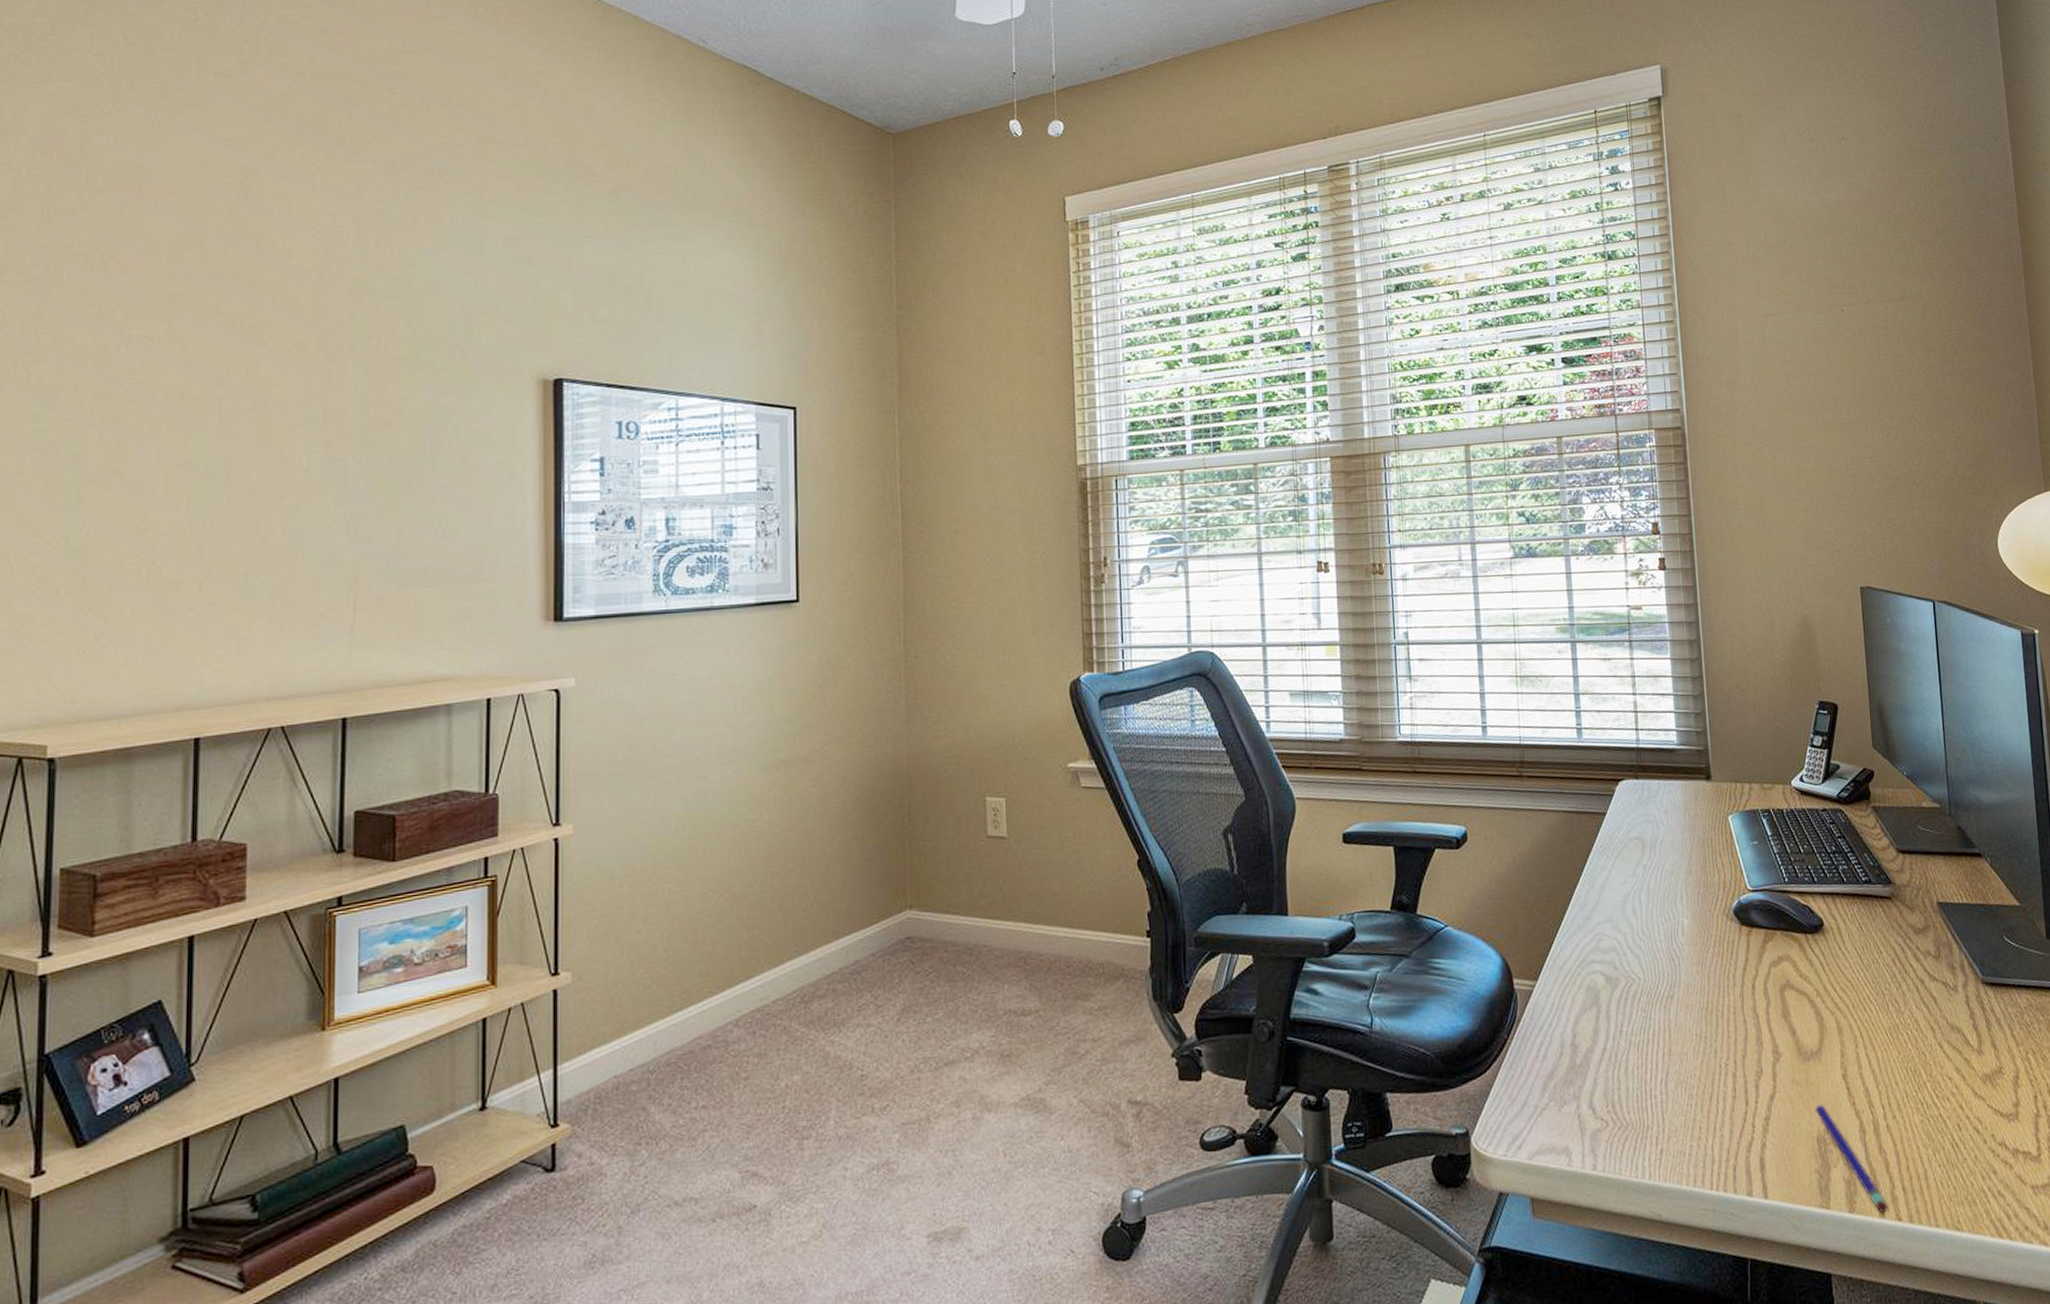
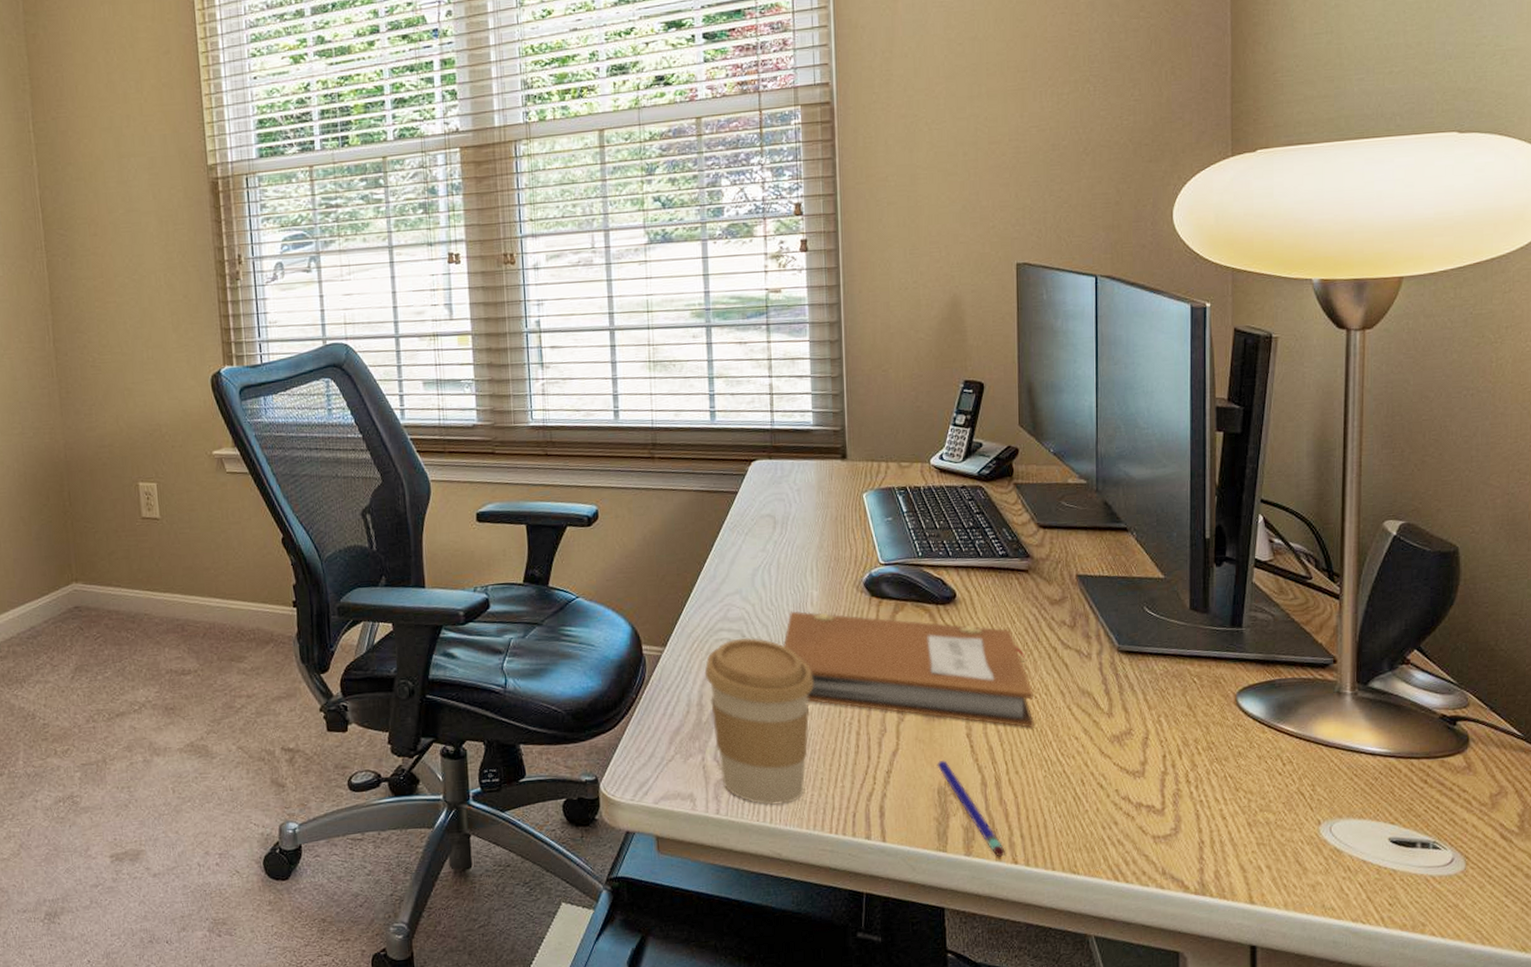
coffee cup: none [1577,970,1688,1159] -> present [704,637,814,805]
notebook: none [1656,940,1908,1067] -> present [783,611,1034,728]

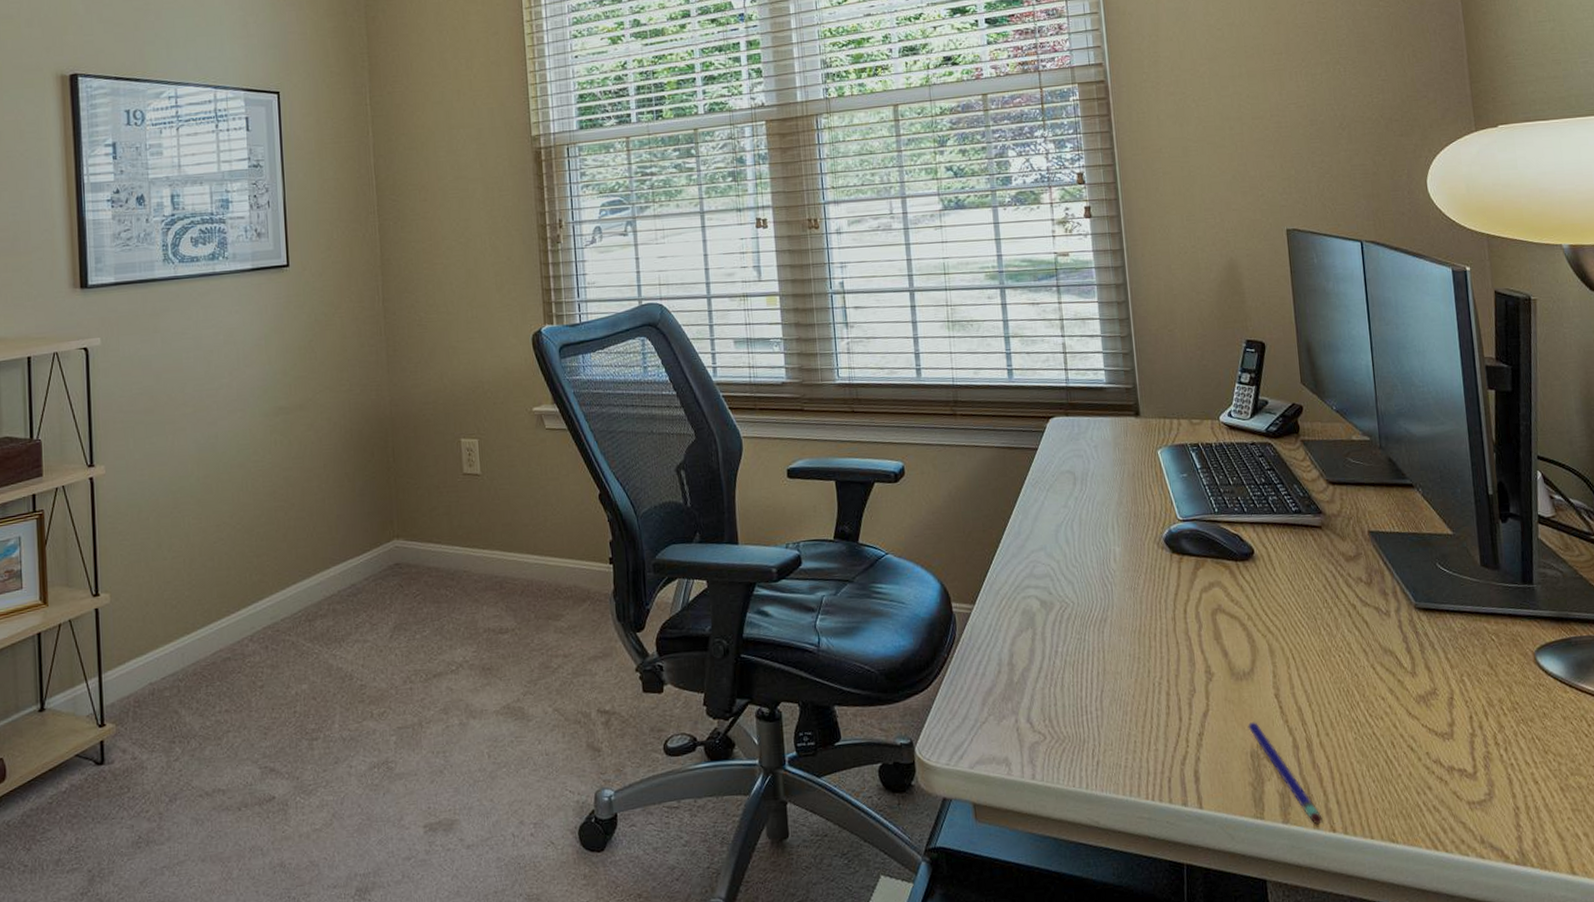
coffee cup: present [704,637,814,805] -> none [1013,594,1122,770]
notebook: present [783,611,1034,728] -> none [1089,567,1340,687]

